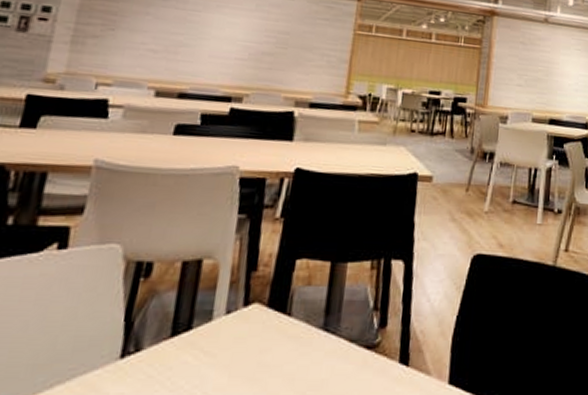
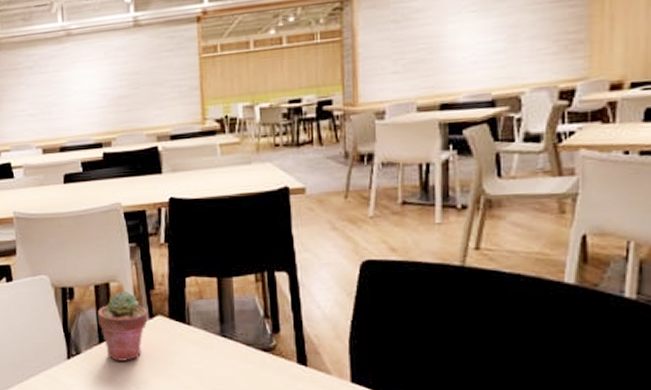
potted succulent: none [176,270,243,361] -> present [98,290,148,361]

